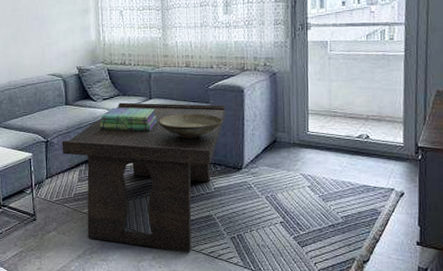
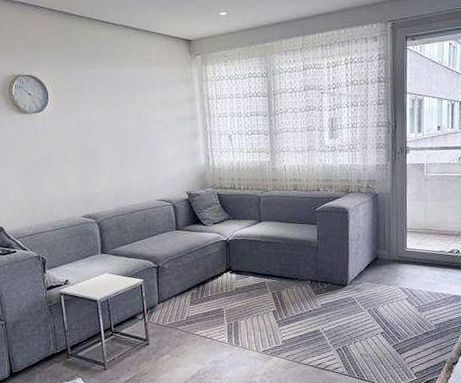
coffee table: present [61,102,226,253] -> none [173,225,332,366]
stack of books: present [99,108,157,132] -> none [210,231,267,254]
decorative bowl: present [158,113,223,139] -> none [268,235,329,259]

